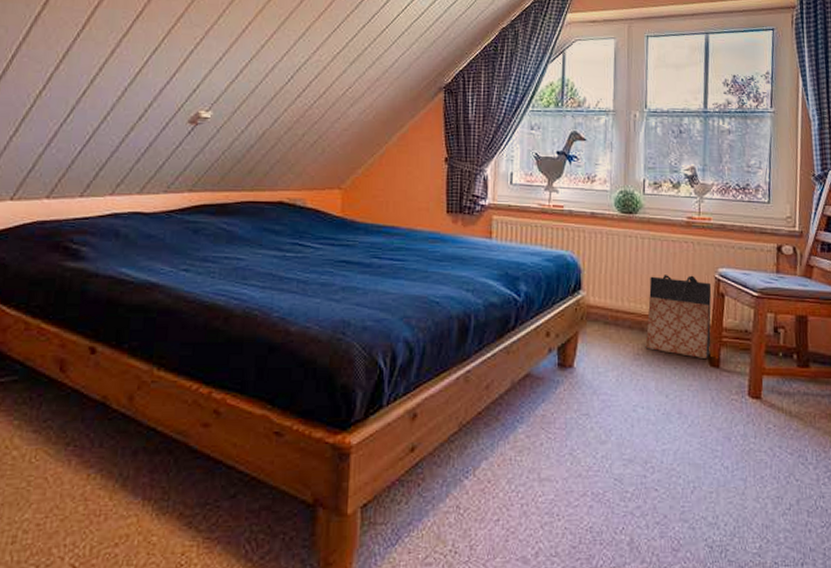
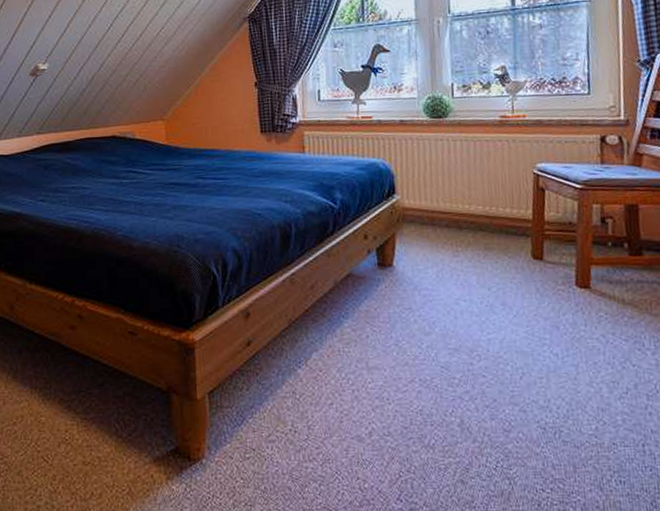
bag: present [645,275,712,360] -> none [464,172,533,253]

